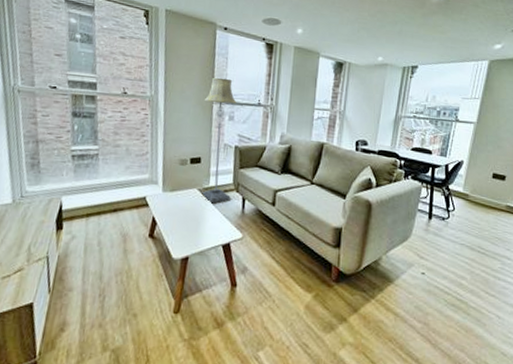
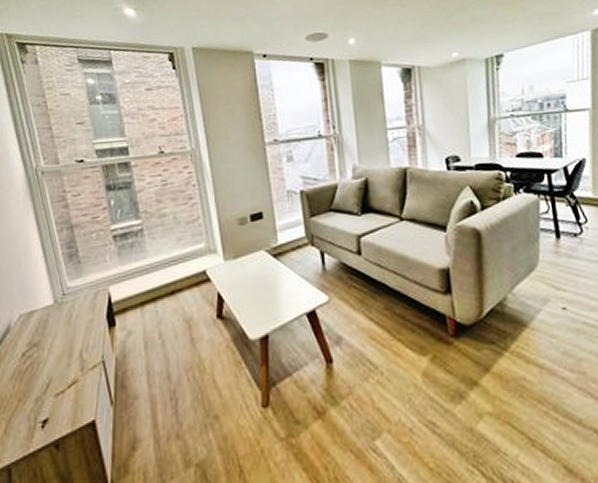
floor lamp: present [201,77,237,205] -> none [254,113,306,267]

